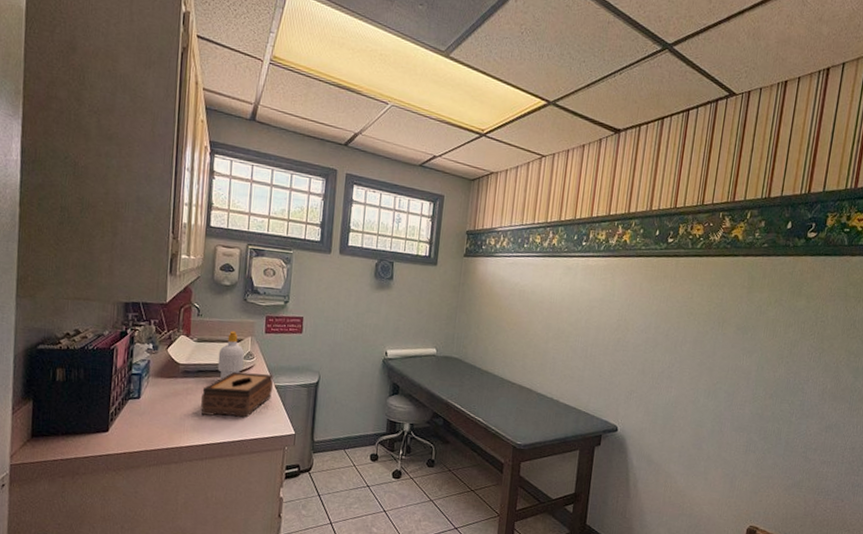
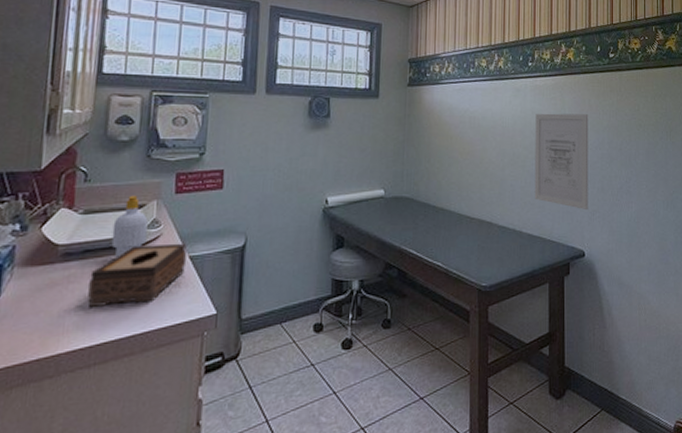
wall art: none [574,293,638,390] -> present [534,113,589,211]

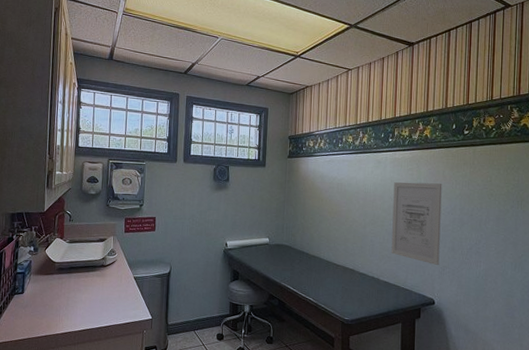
tissue box: present [88,243,187,307] -> none [73,267,133,306]
soap bottle: present [111,195,148,257] -> none [86,232,108,274]

